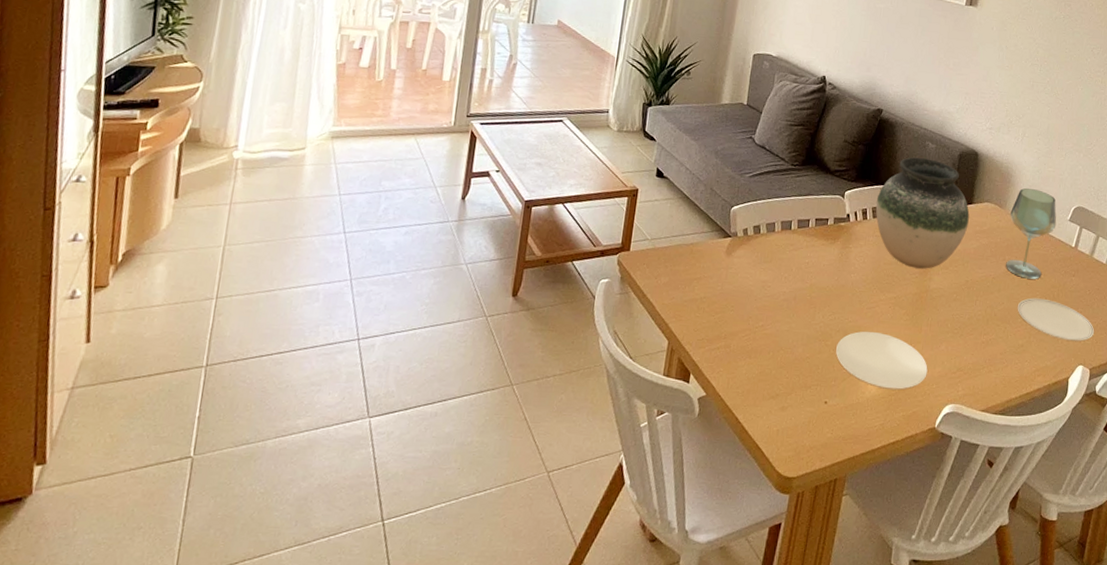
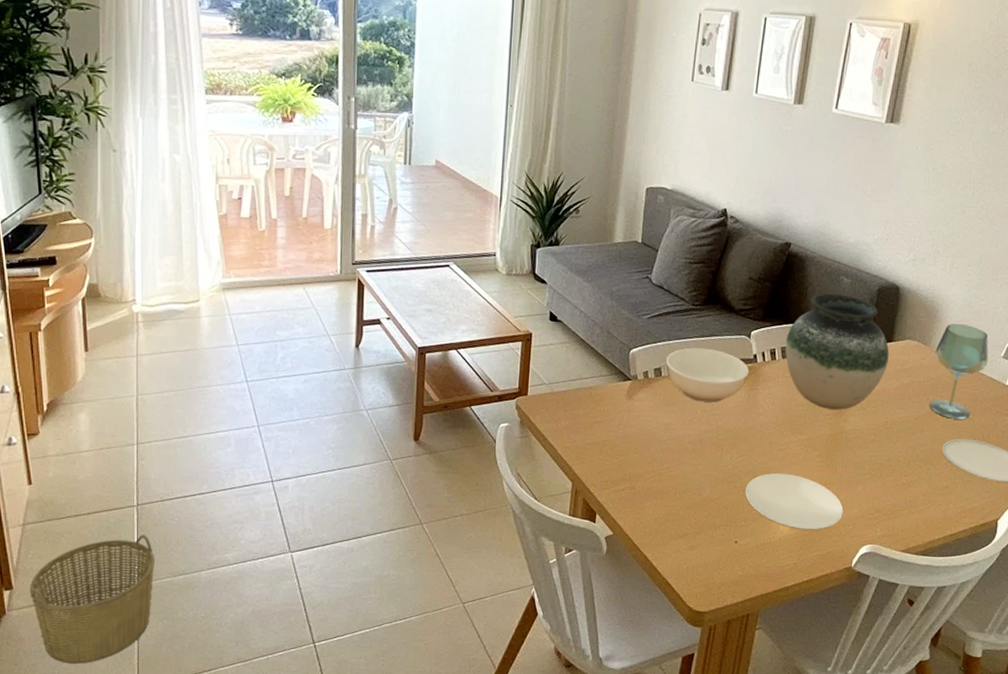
basket: none [65,399,217,552] -> present [29,535,154,664]
bowl: none [765,206,843,261] -> present [666,347,749,403]

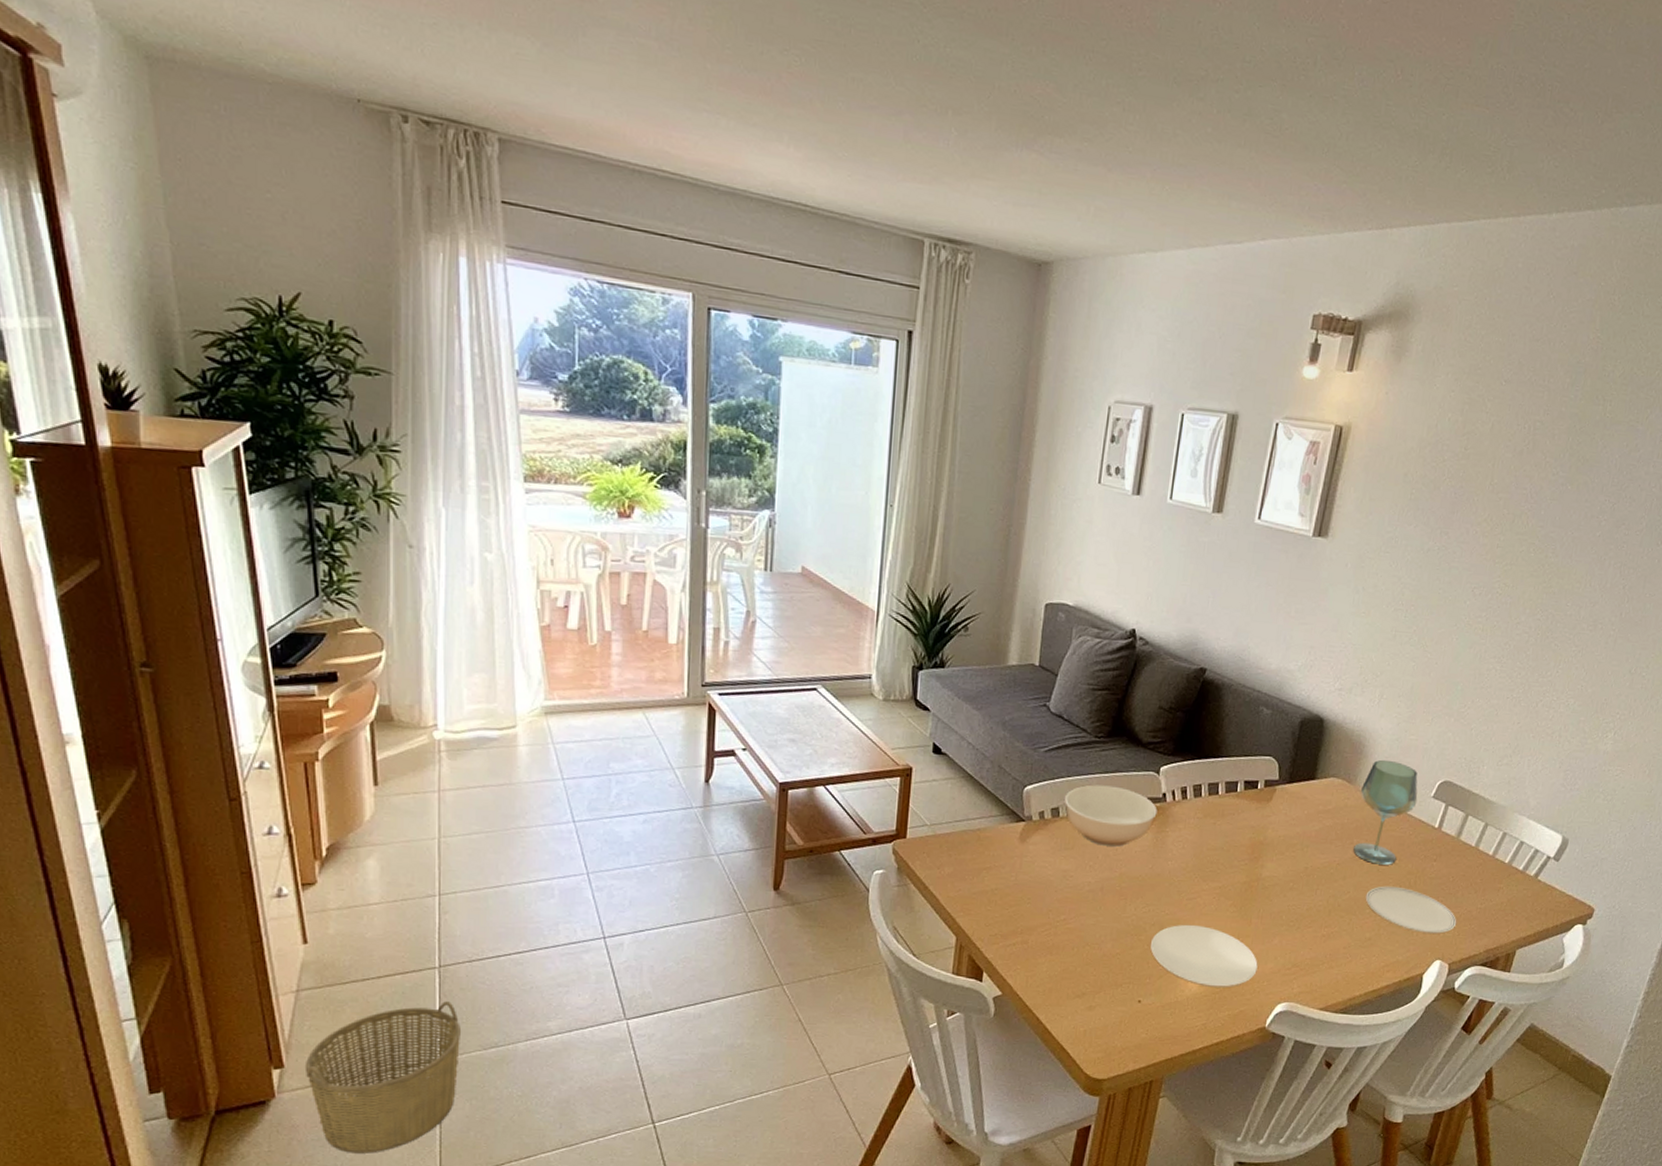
vase: present [784,293,889,410] -> none [1197,725,1312,855]

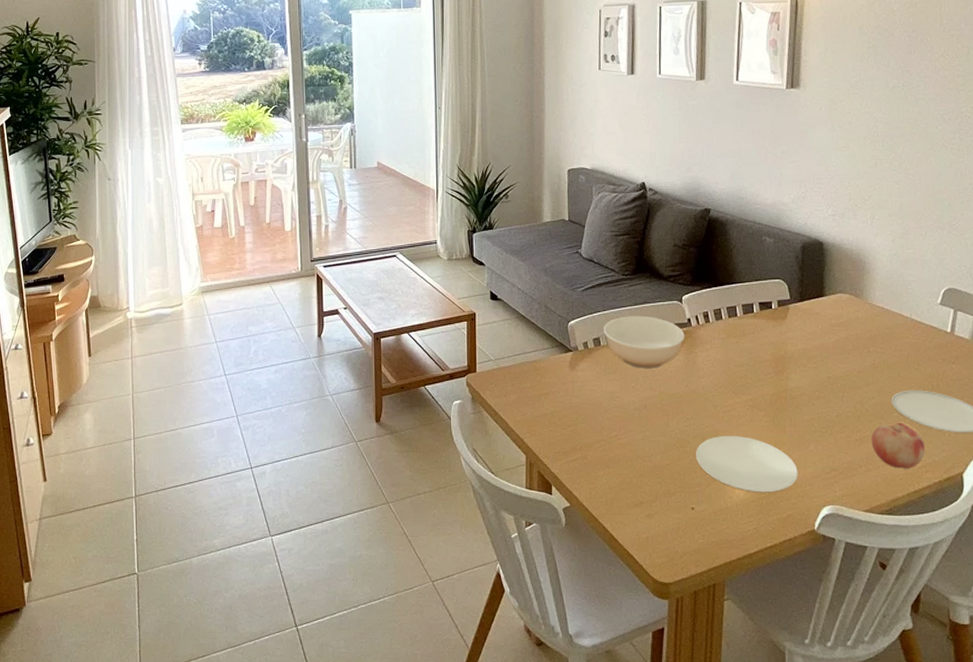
basket: present [304,1001,461,1153] -> none [45,524,152,653]
fruit: none [1337,920,1392,968] -> present [871,423,926,469]
wine glass: present [1353,760,1418,865] -> none [869,274,925,370]

